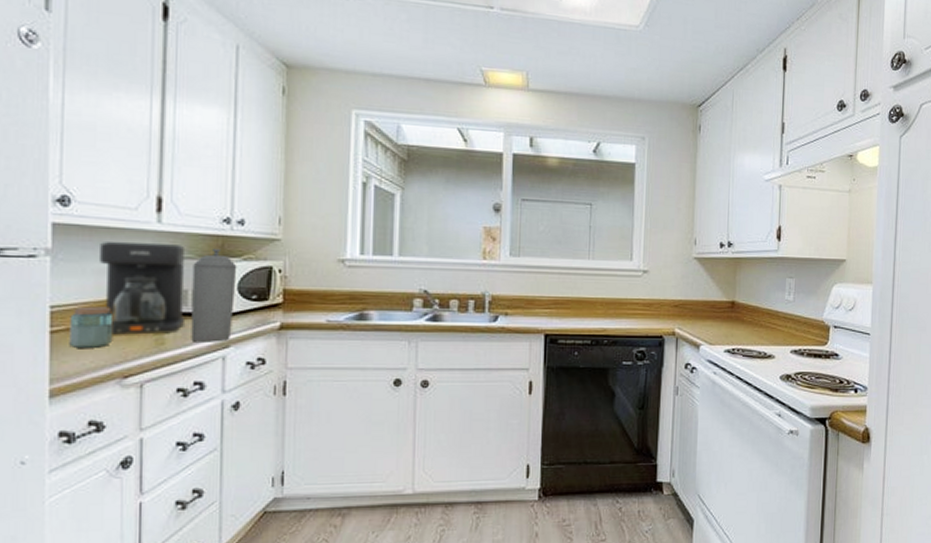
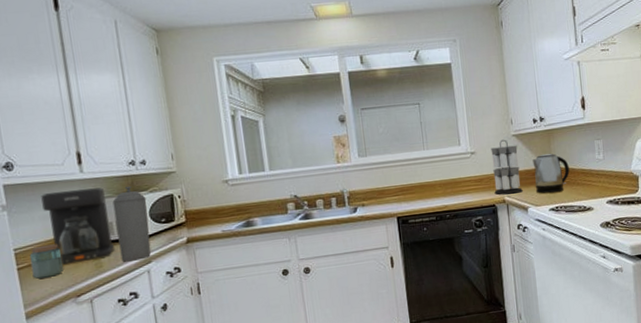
spice rack: none [664,261,698,326] -> present [491,139,523,195]
kettle: none [711,284,754,332] -> present [532,153,570,194]

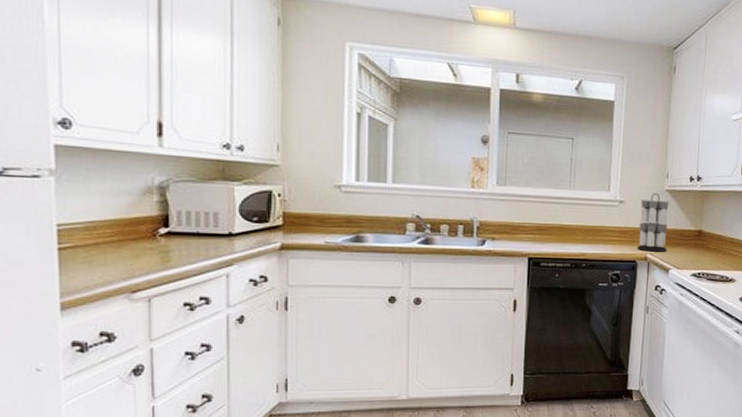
peanut butter: present [29,244,65,280] -> none [77,225,120,266]
coffee maker: present [41,187,115,265] -> none [103,164,190,253]
canister: present [112,185,151,262] -> none [195,172,238,261]
kettle: present [532,153,570,194] -> none [680,215,719,258]

